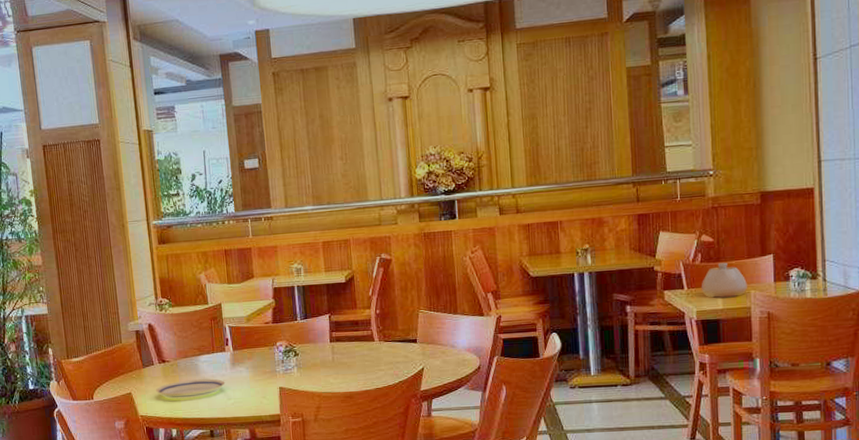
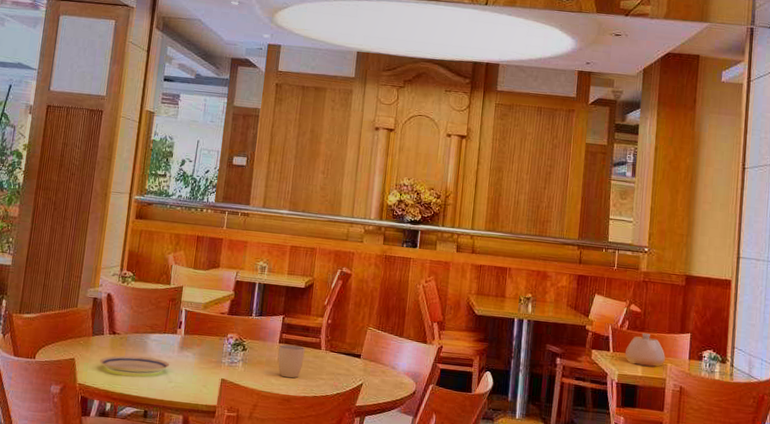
cup: none [331,341,359,375] -> present [278,344,305,378]

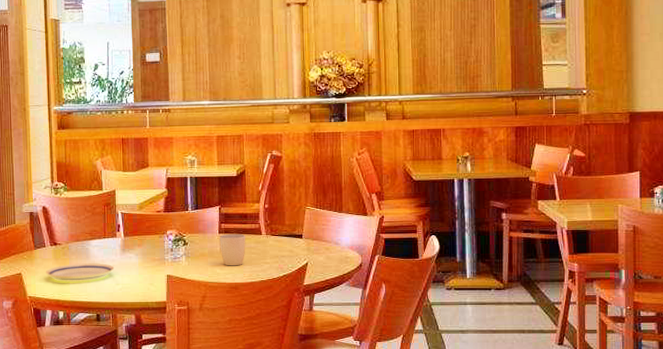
sugar bowl: present [624,333,665,367] -> none [572,177,615,210]

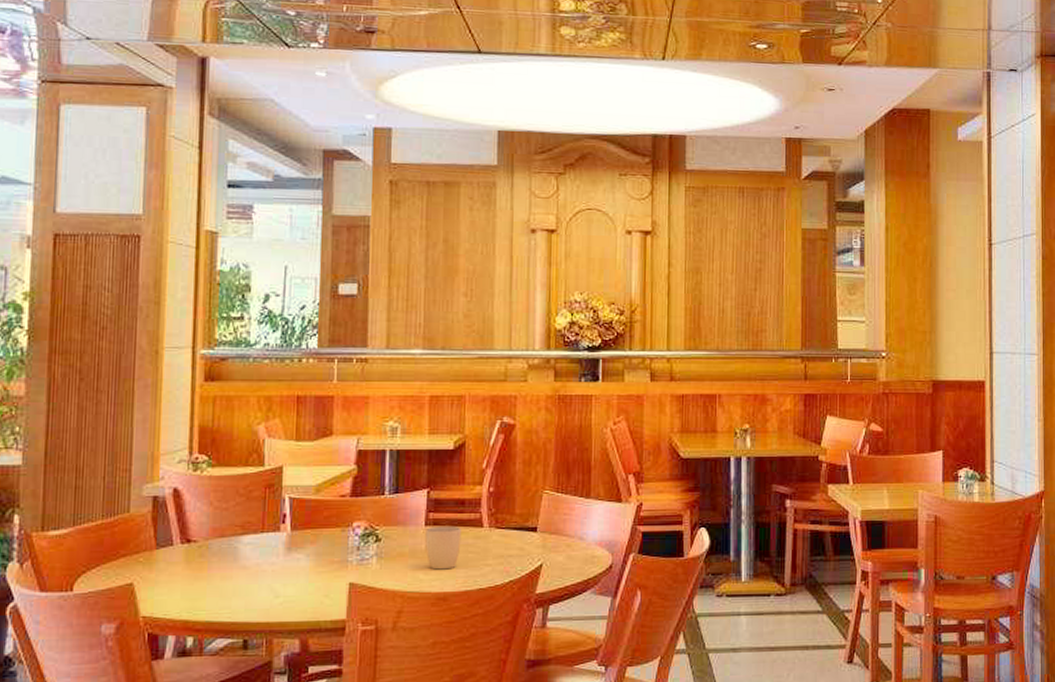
plate: present [46,263,115,282] -> none [171,568,274,595]

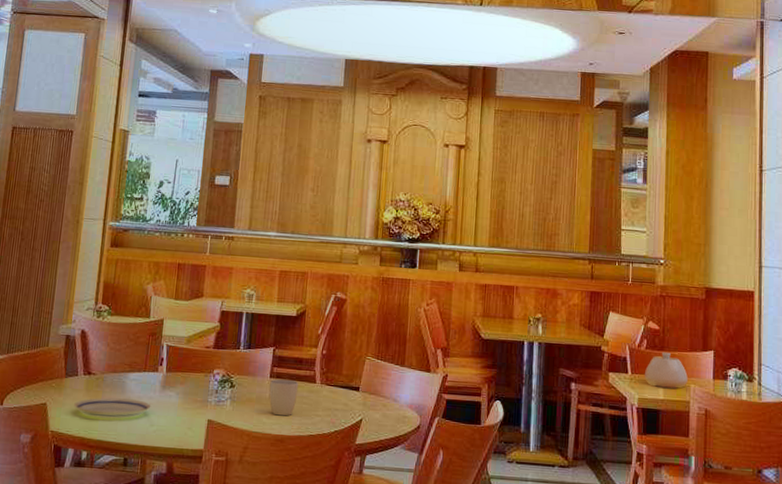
plate: none [171,568,274,595] -> present [74,397,151,420]
sugar bowl: none [867,456,915,496] -> present [644,352,688,389]

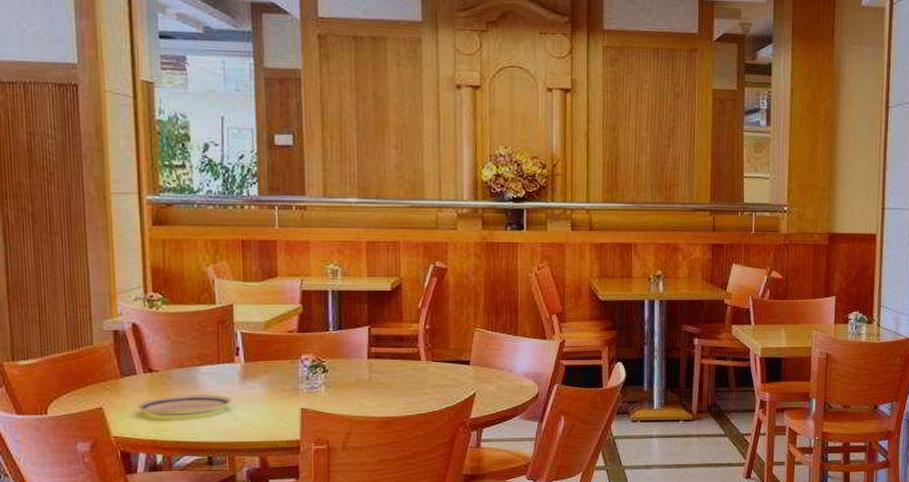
cup: present [269,379,299,416] -> none [369,359,402,397]
sugar bowl: present [644,352,688,389] -> none [767,301,810,336]

